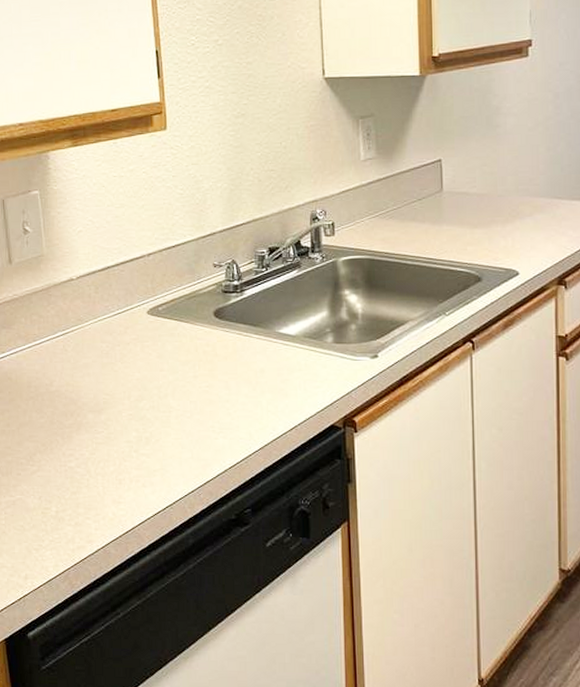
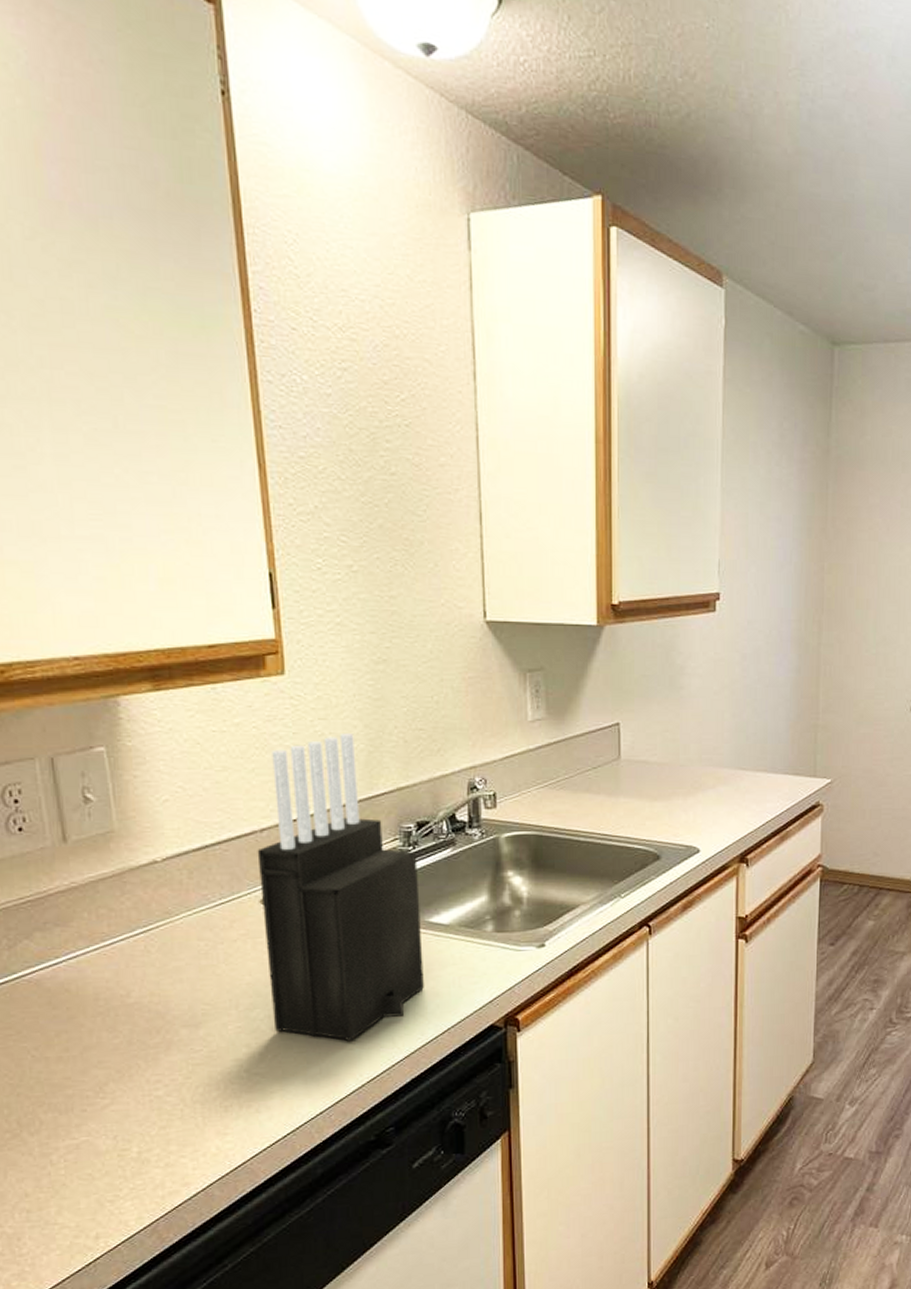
knife block: none [145,174,275,432] -> present [257,732,424,1042]

